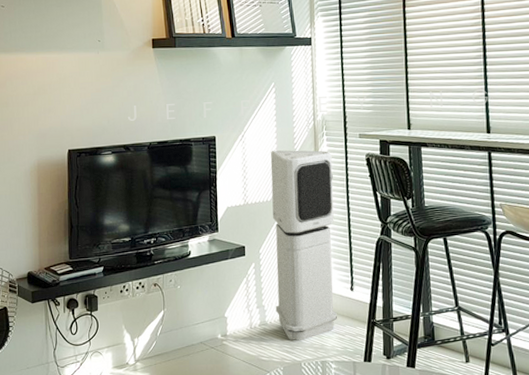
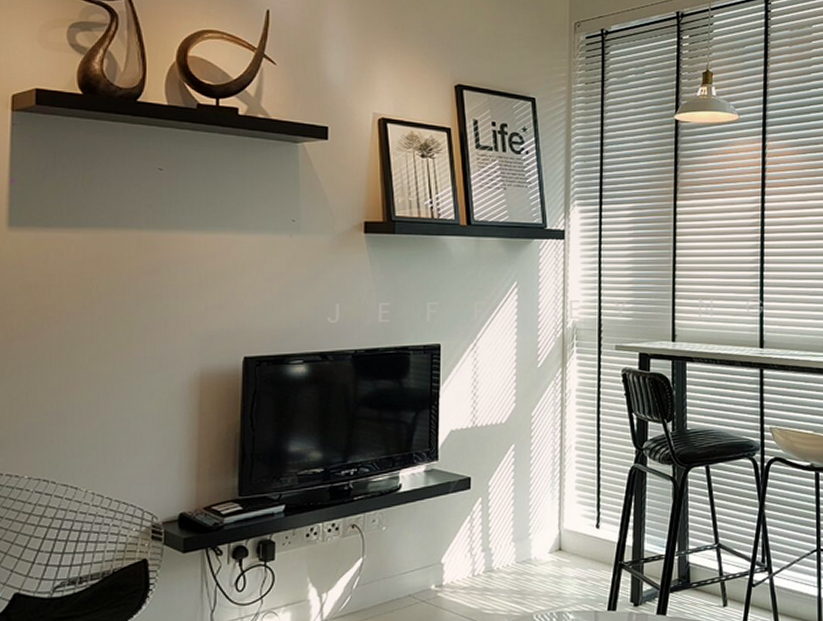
air purifier: present [270,150,338,341] -> none [505,362,582,590]

